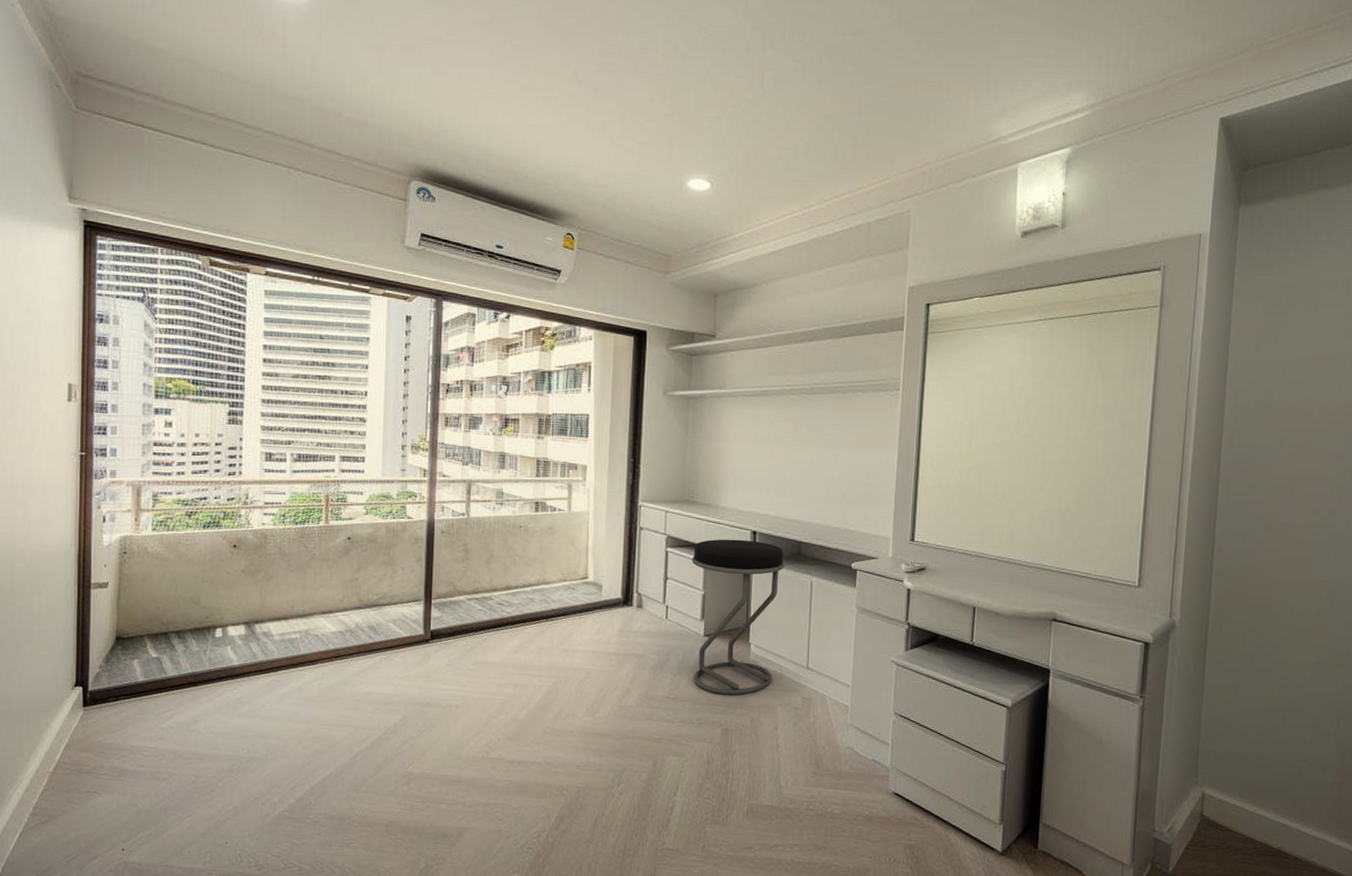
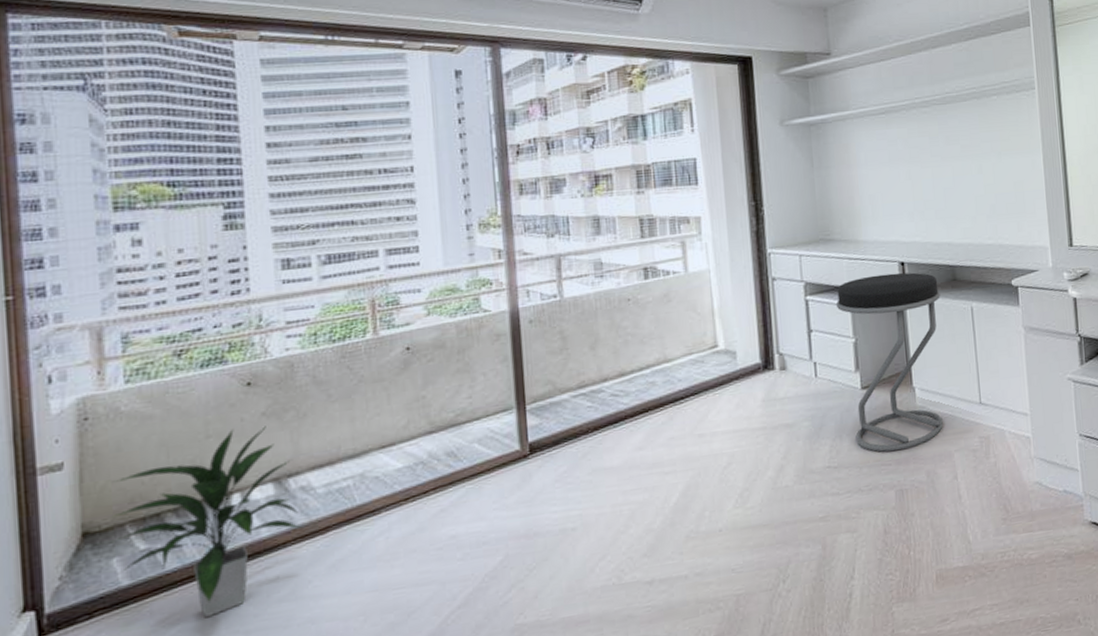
indoor plant: none [136,578,260,718] -> present [111,426,299,619]

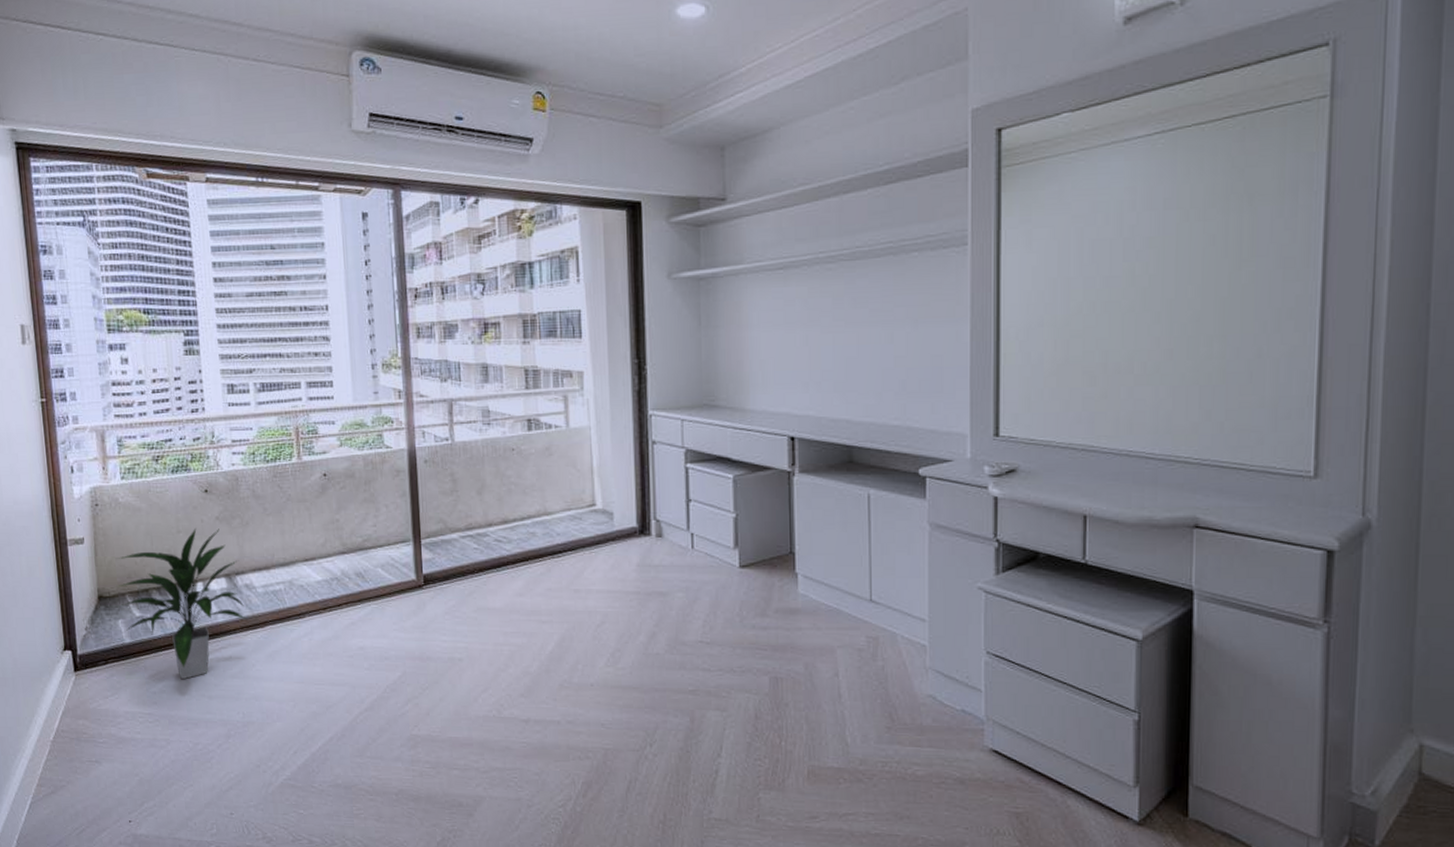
stool: present [835,272,943,452] -> none [717,448,833,637]

